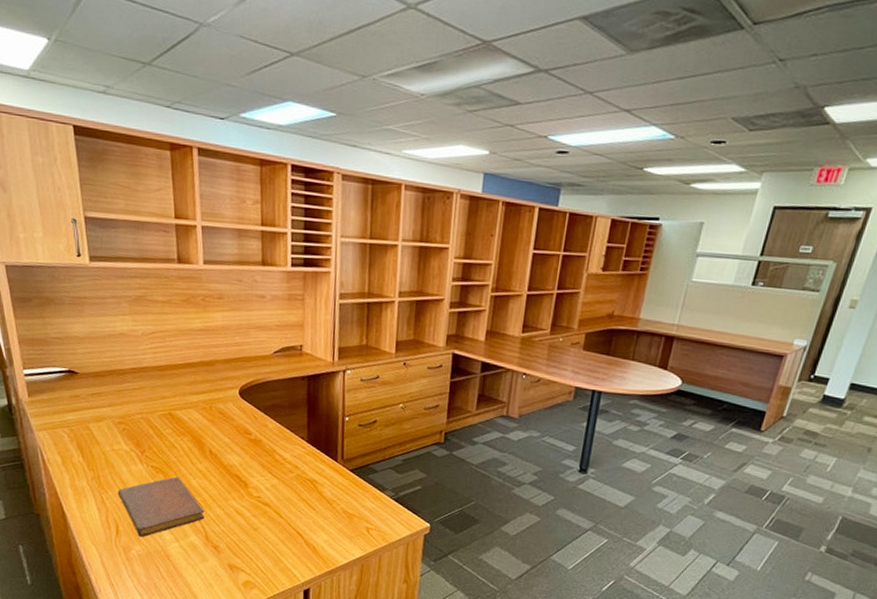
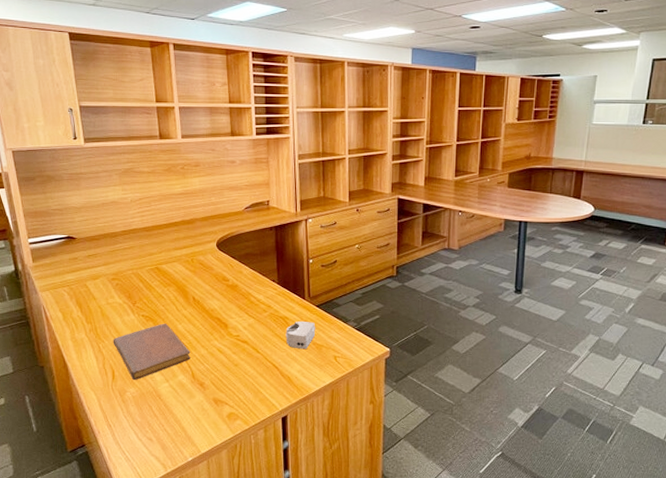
computer mouse: none [313,486,348,518] -> present [285,321,316,350]

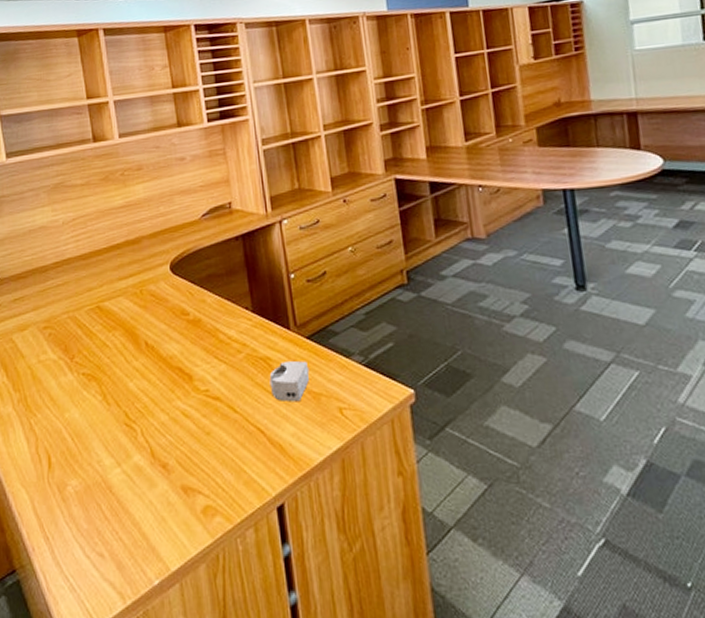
notebook: present [113,323,191,380] -> none [47,382,148,467]

